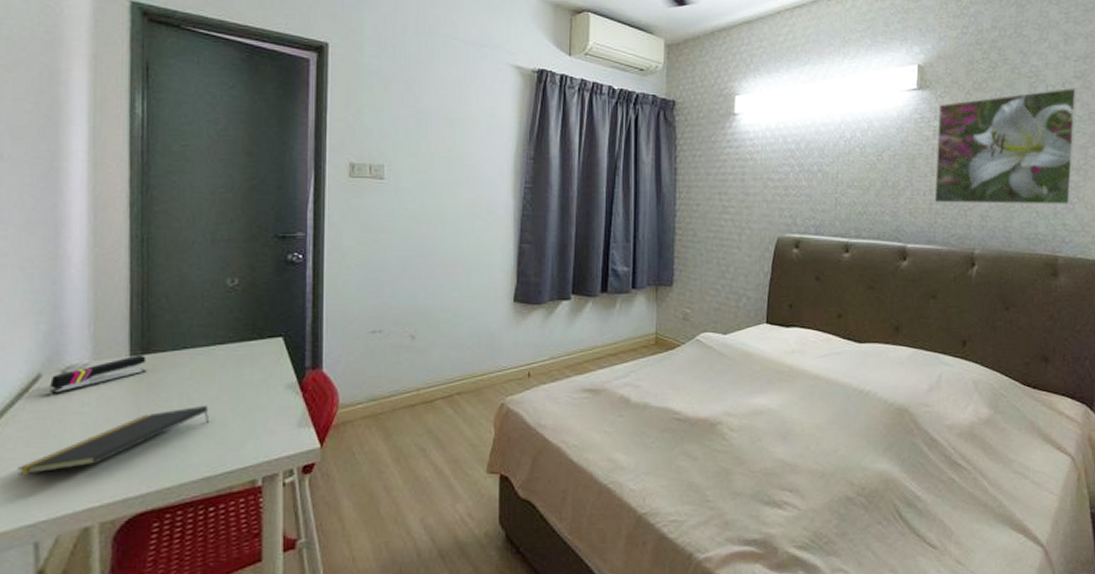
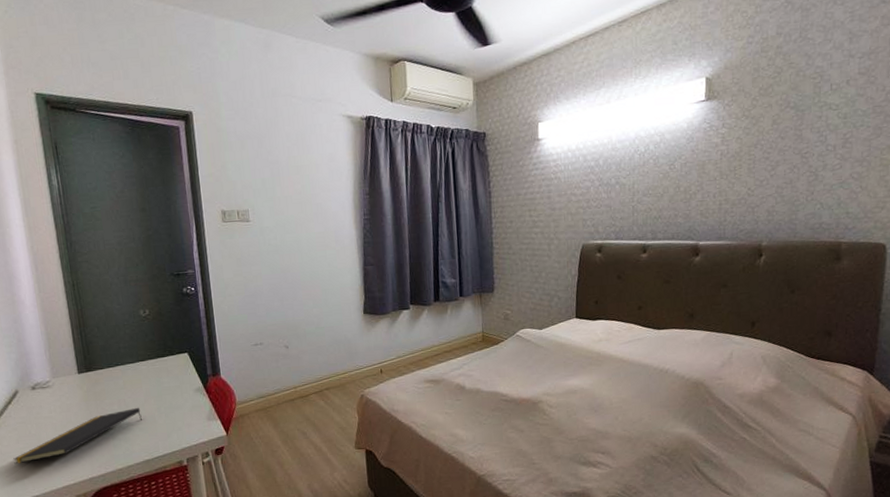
stapler: present [50,354,146,395] -> none [25,372,92,405]
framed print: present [934,87,1077,205] -> none [723,83,861,203]

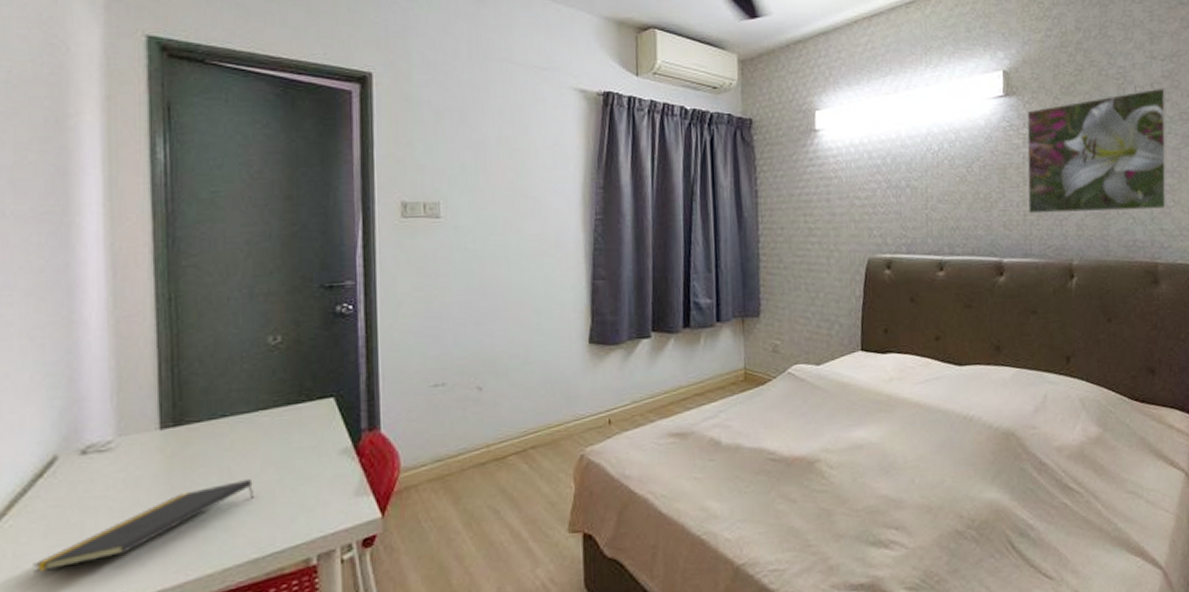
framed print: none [723,83,861,203] -> present [1026,87,1168,214]

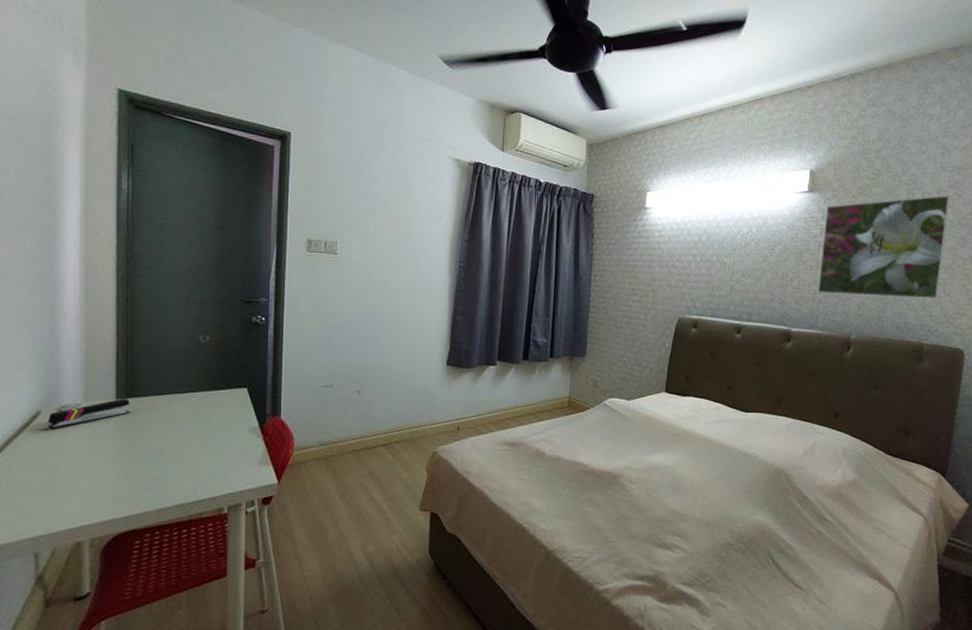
notepad: present [31,478,253,574] -> none [19,443,183,497]
stapler: none [68,426,180,479] -> present [48,398,130,430]

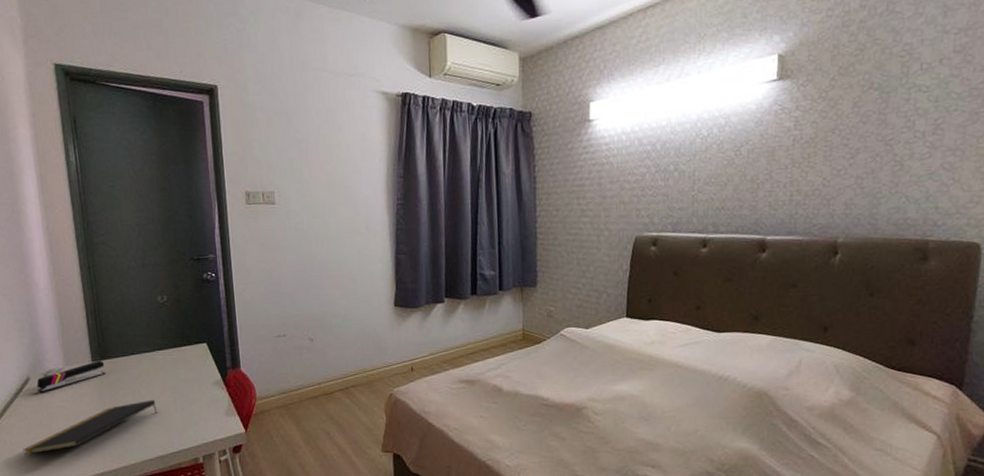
notepad: none [19,443,183,497] -> present [22,399,157,456]
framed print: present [818,195,950,299] -> none [795,63,956,194]

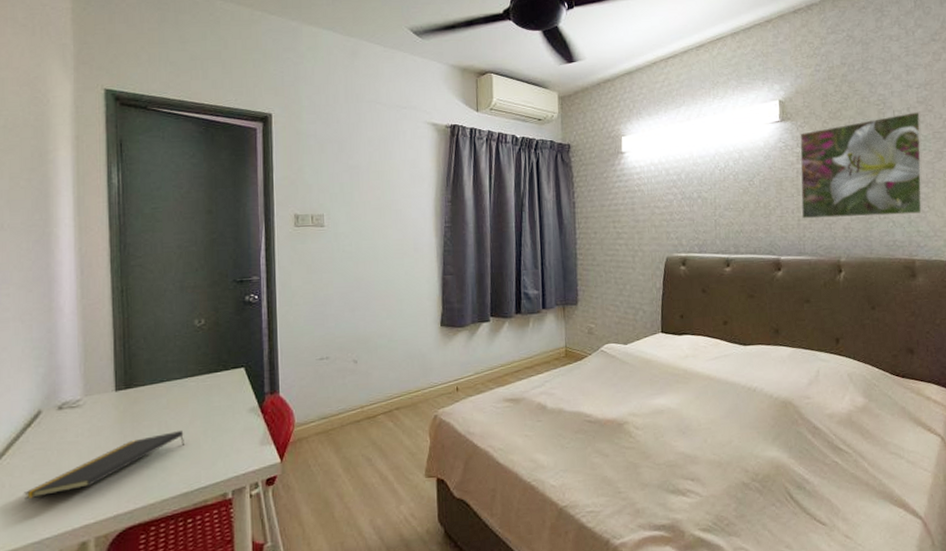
stapler: present [37,360,106,393] -> none [49,389,130,428]
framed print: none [795,63,956,194] -> present [799,111,923,219]

